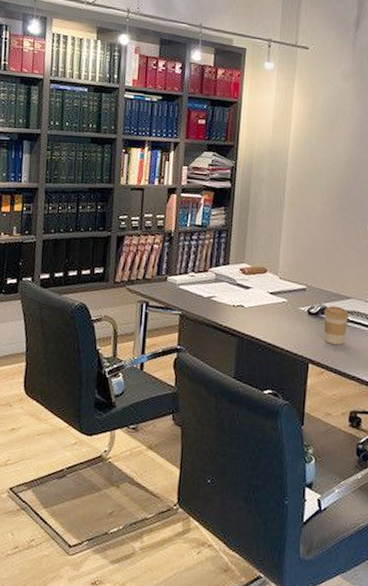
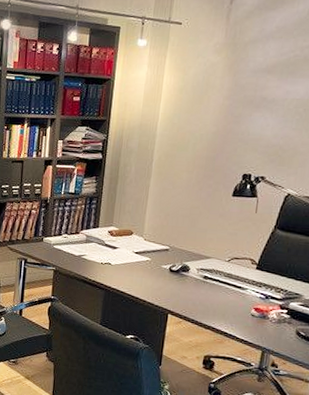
coffee cup: present [323,305,350,345] -> none [183,264,209,299]

